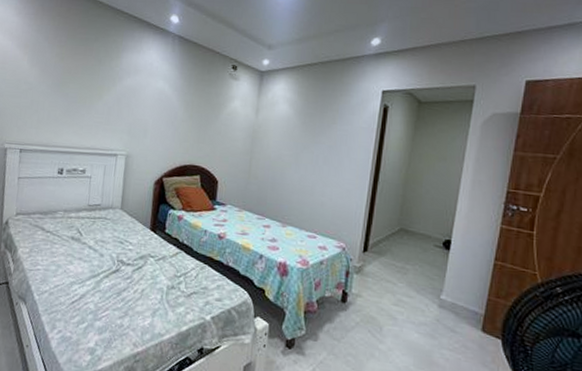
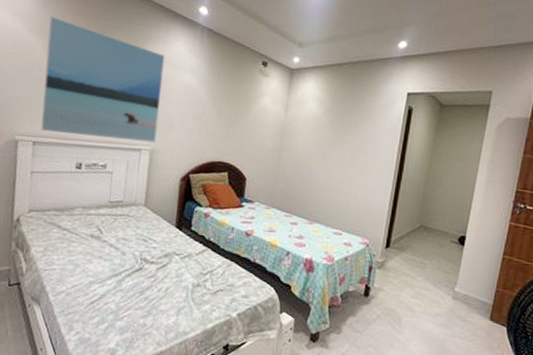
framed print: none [26,33,139,148] -> present [40,16,165,143]

